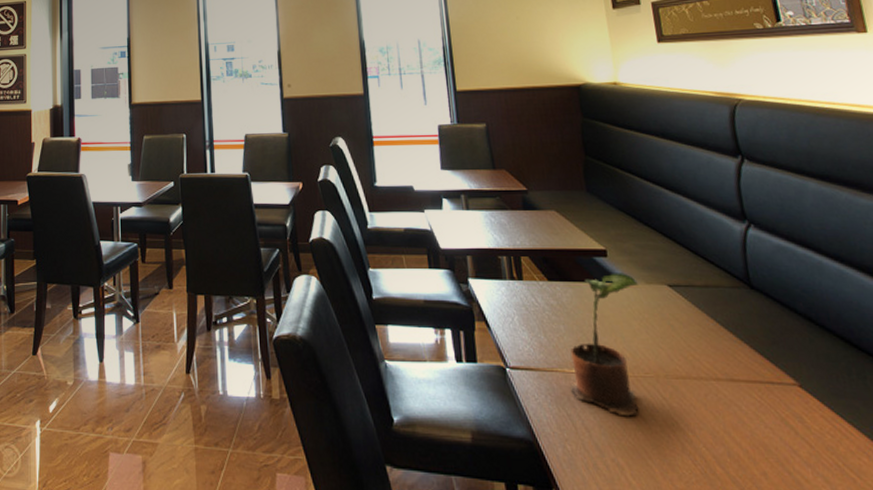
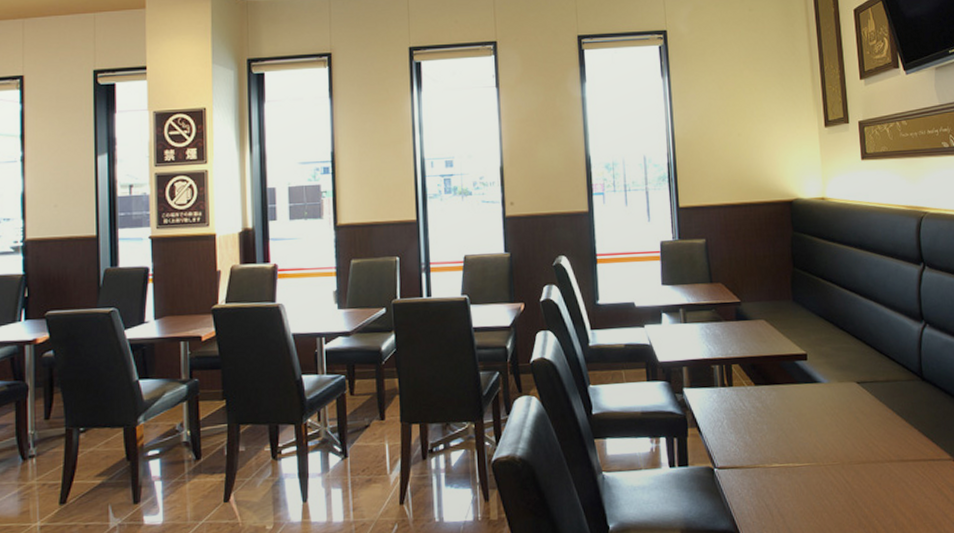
potted plant: present [570,273,640,417] -> none [770,373,832,501]

